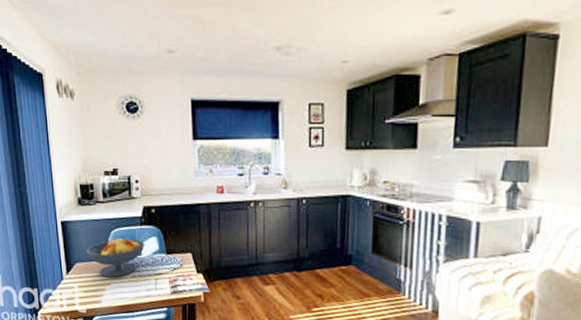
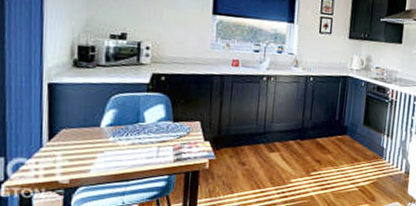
fruit bowl: present [86,237,145,278] -> none [77,103,150,145]

